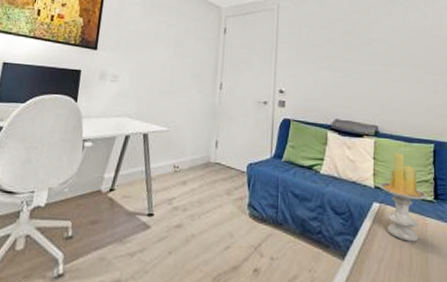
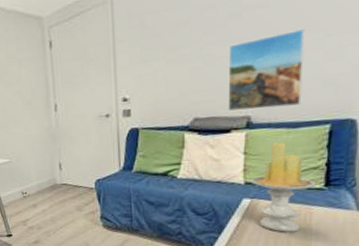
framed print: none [361,64,413,124] -> present [228,29,305,111]

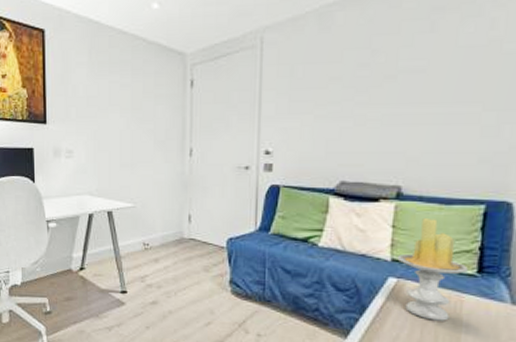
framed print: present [228,29,305,111] -> none [377,101,462,180]

